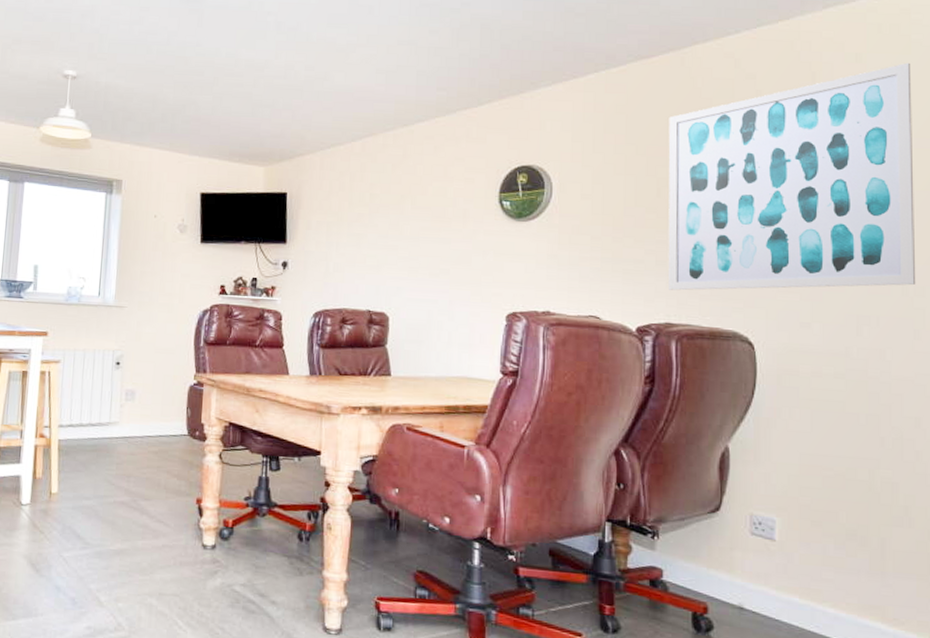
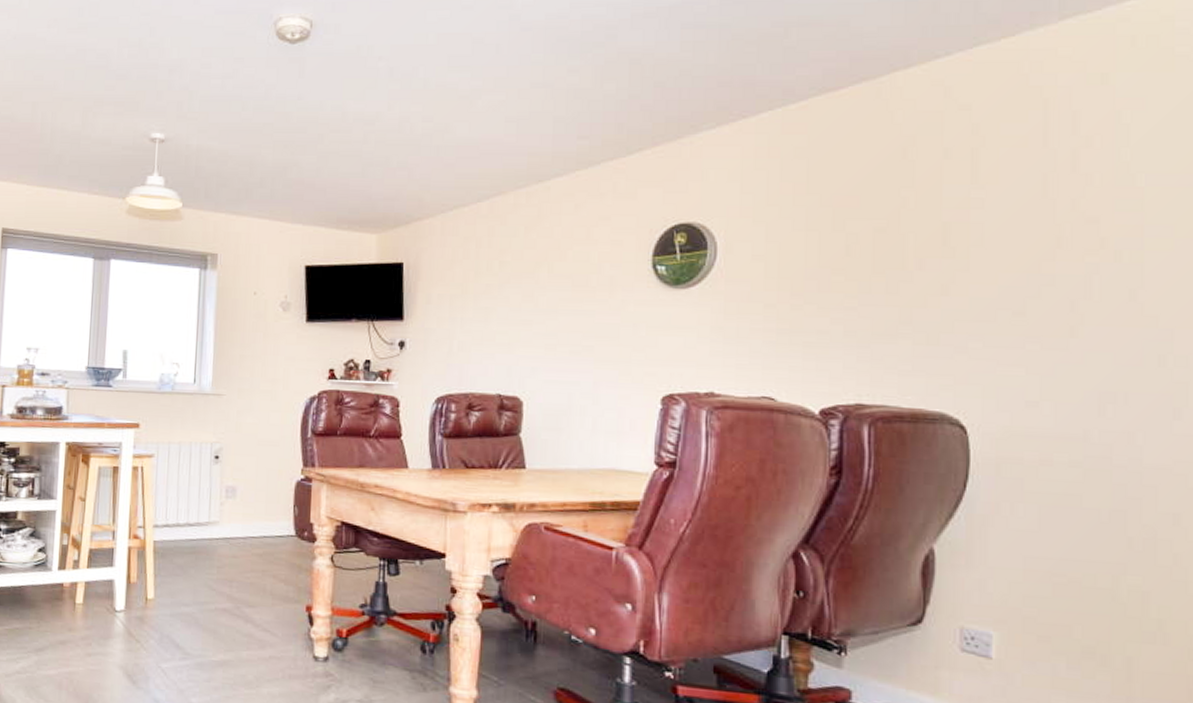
wall art: present [668,62,916,291] -> none [859,82,1177,366]

